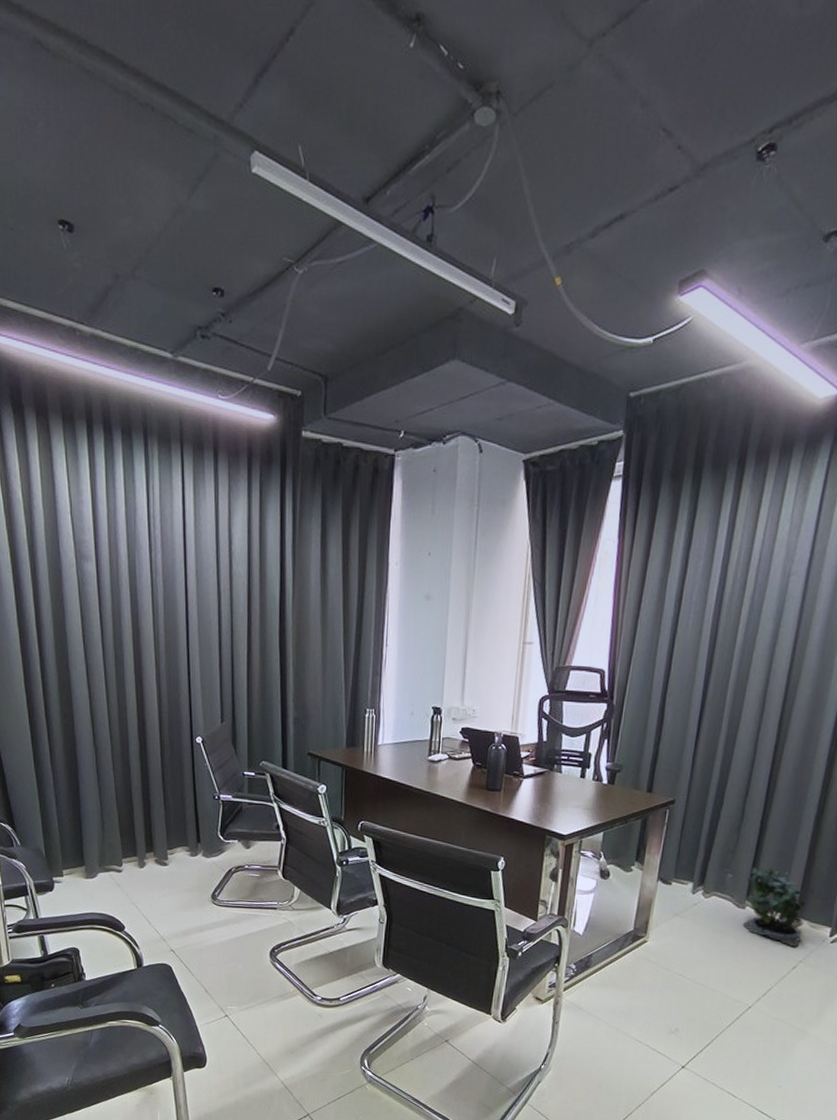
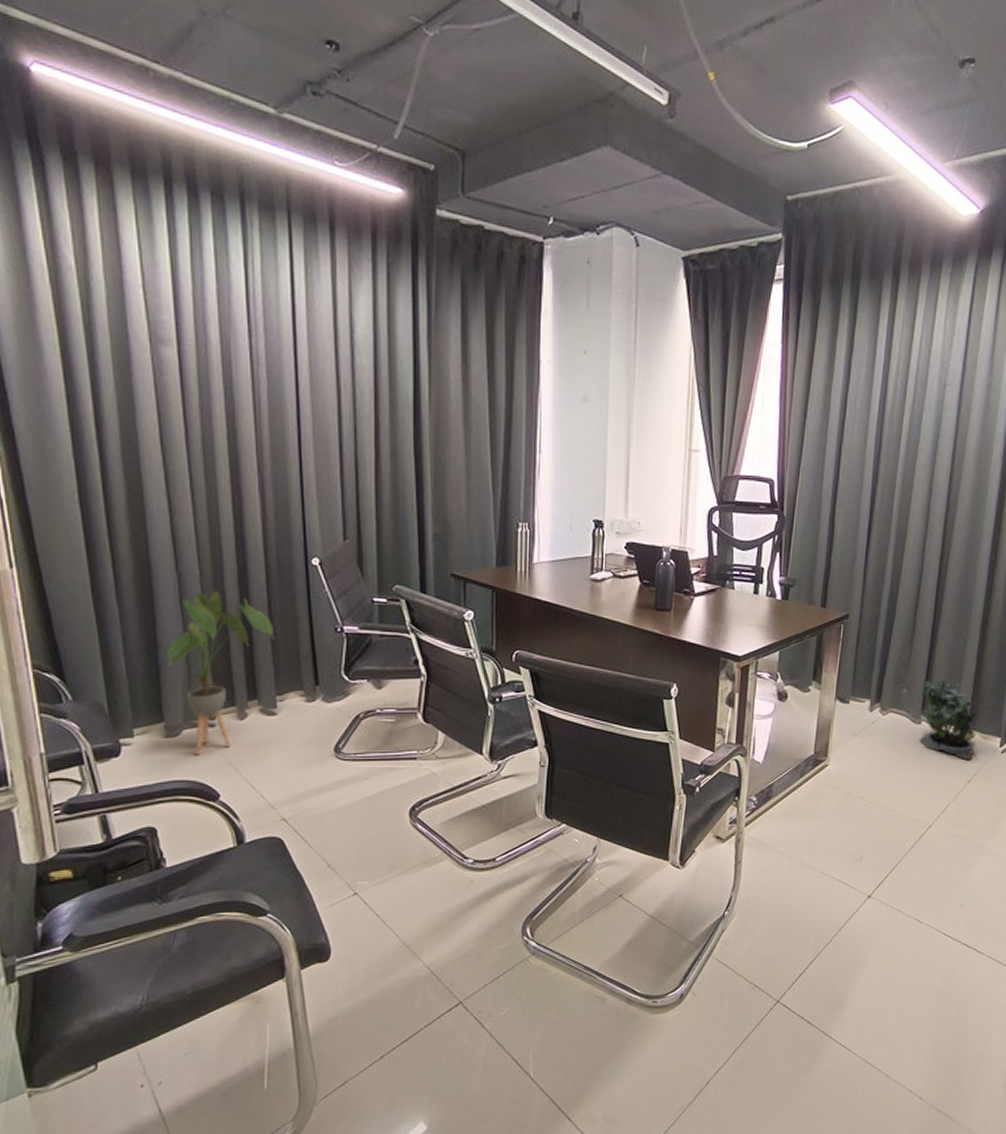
house plant: none [83,763,167,894] -> present [161,591,275,755]

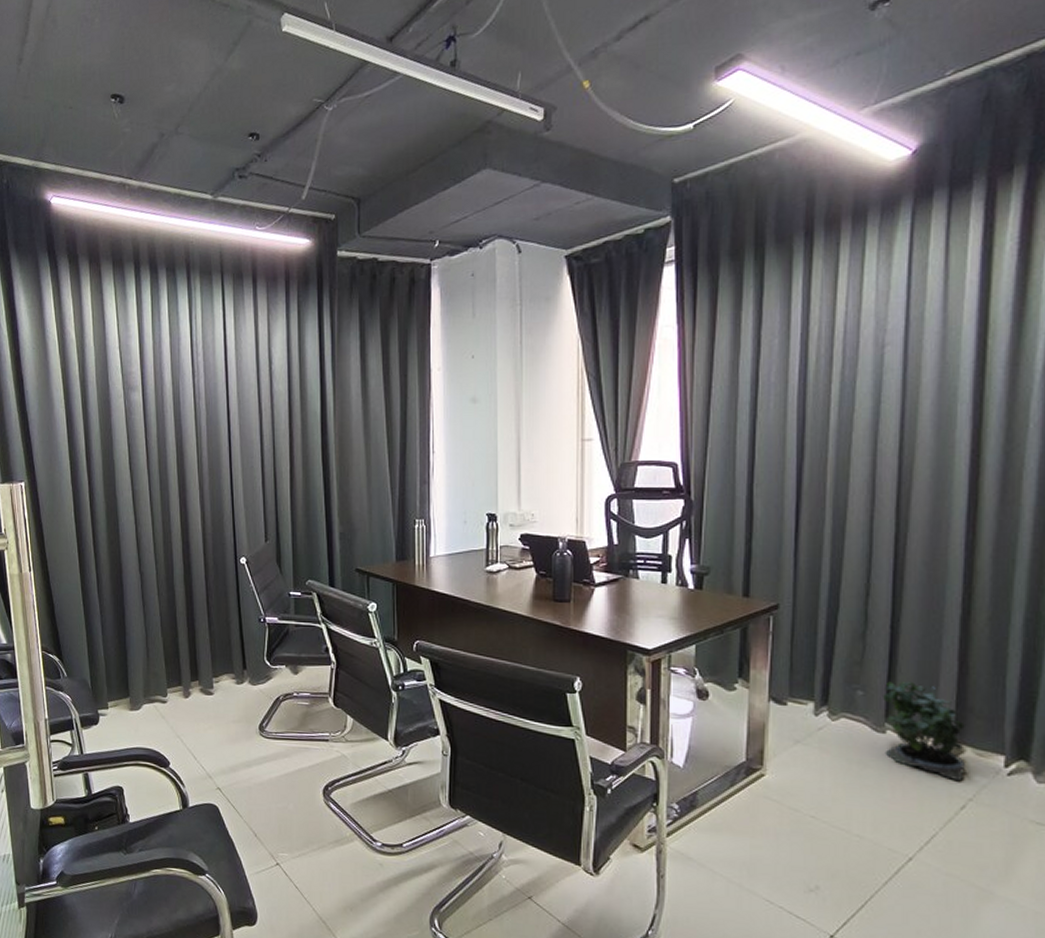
house plant: present [161,591,275,755] -> none [128,588,212,727]

